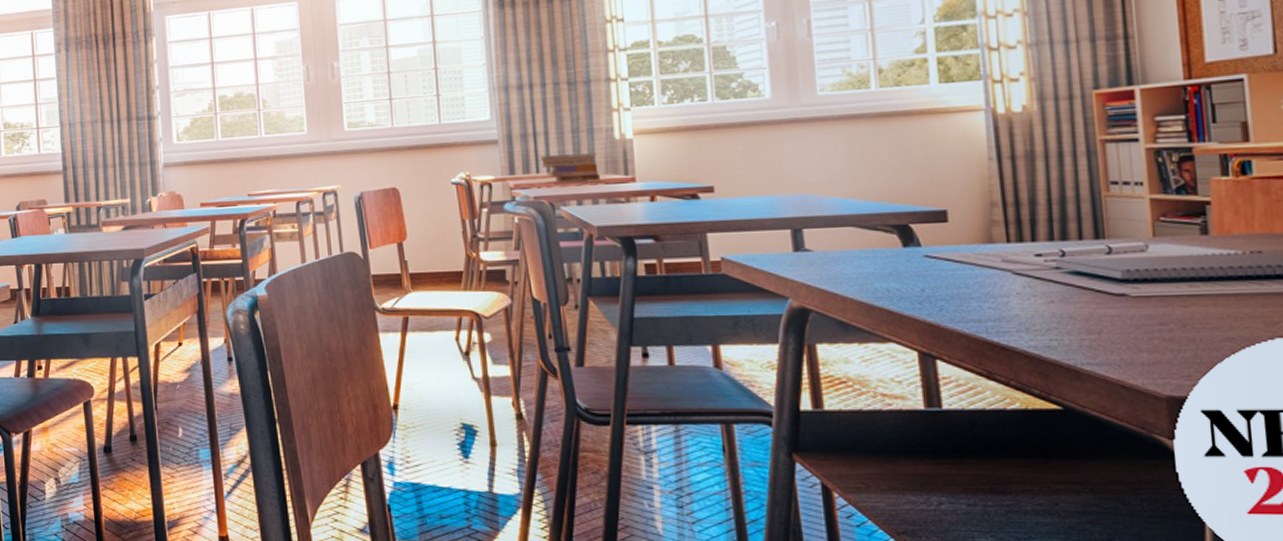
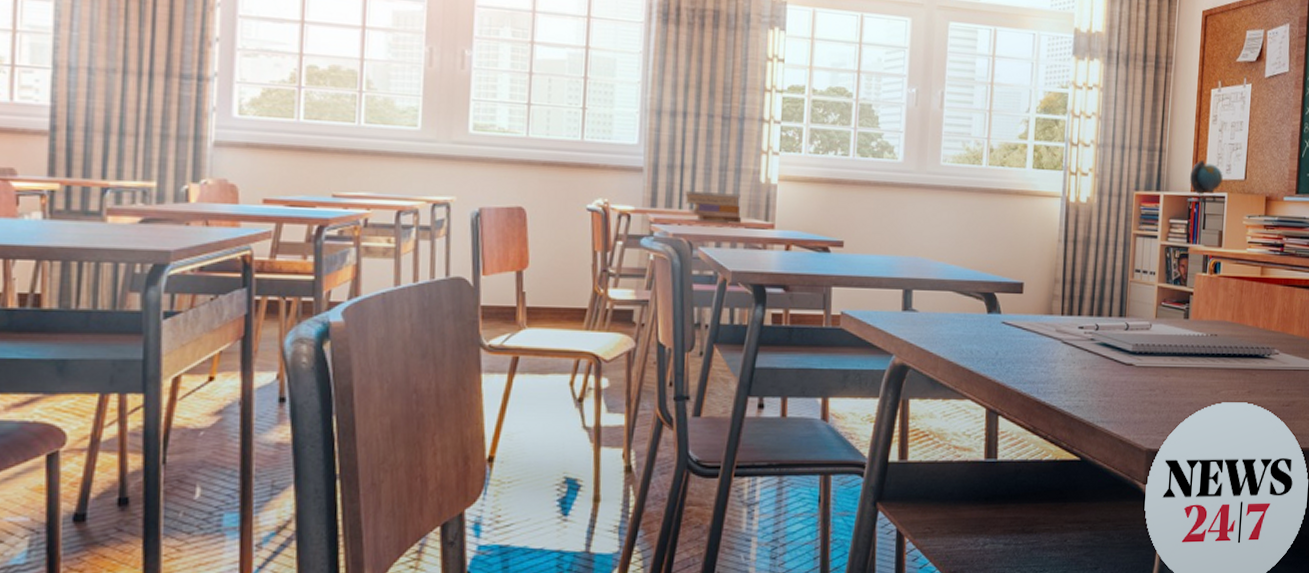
globe: none [1176,38,1247,94] -> present [1185,159,1226,204]

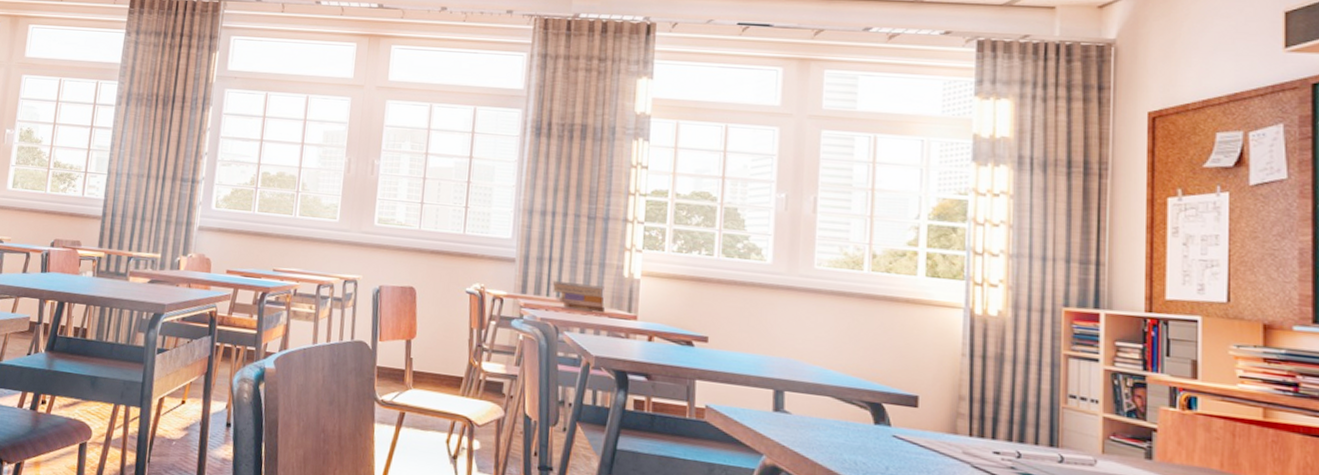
globe: present [1185,159,1226,204] -> none [1137,276,1200,329]

